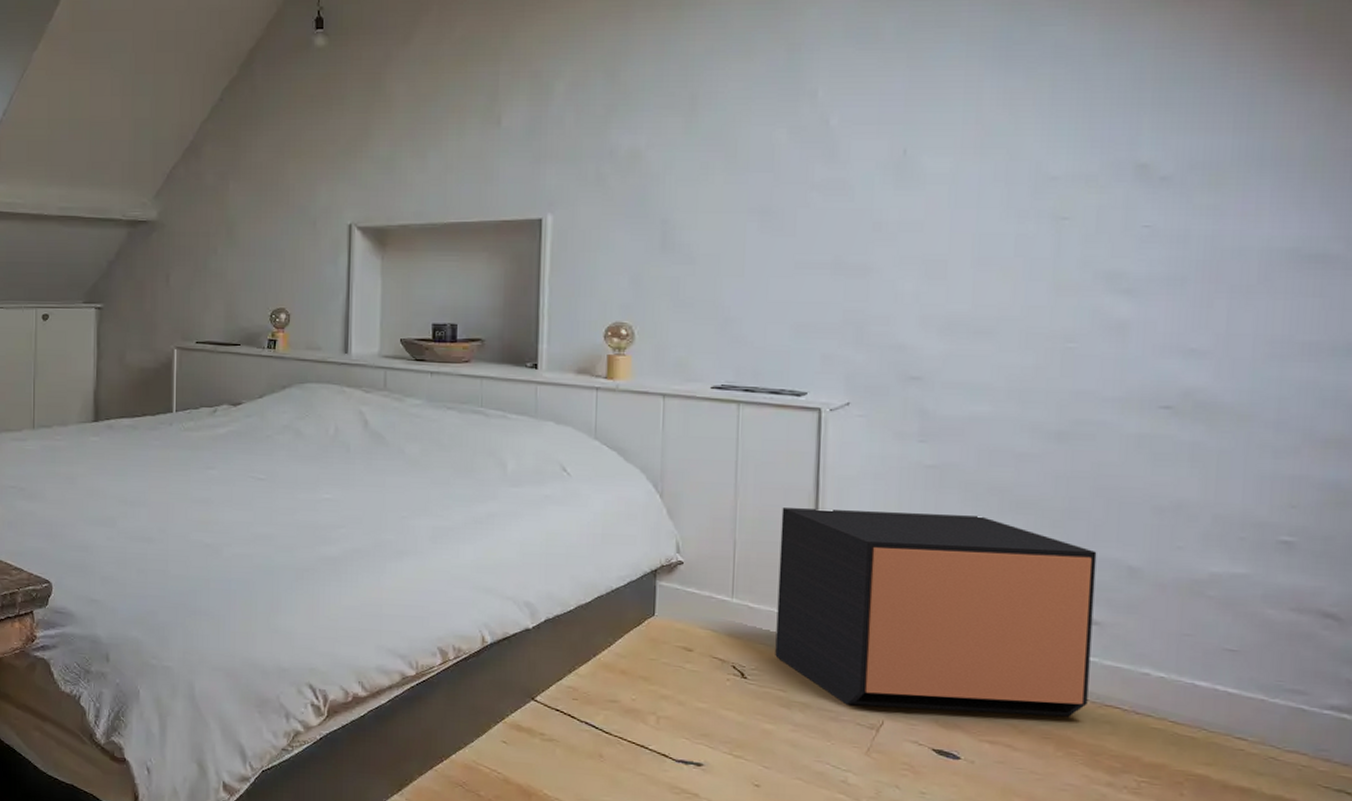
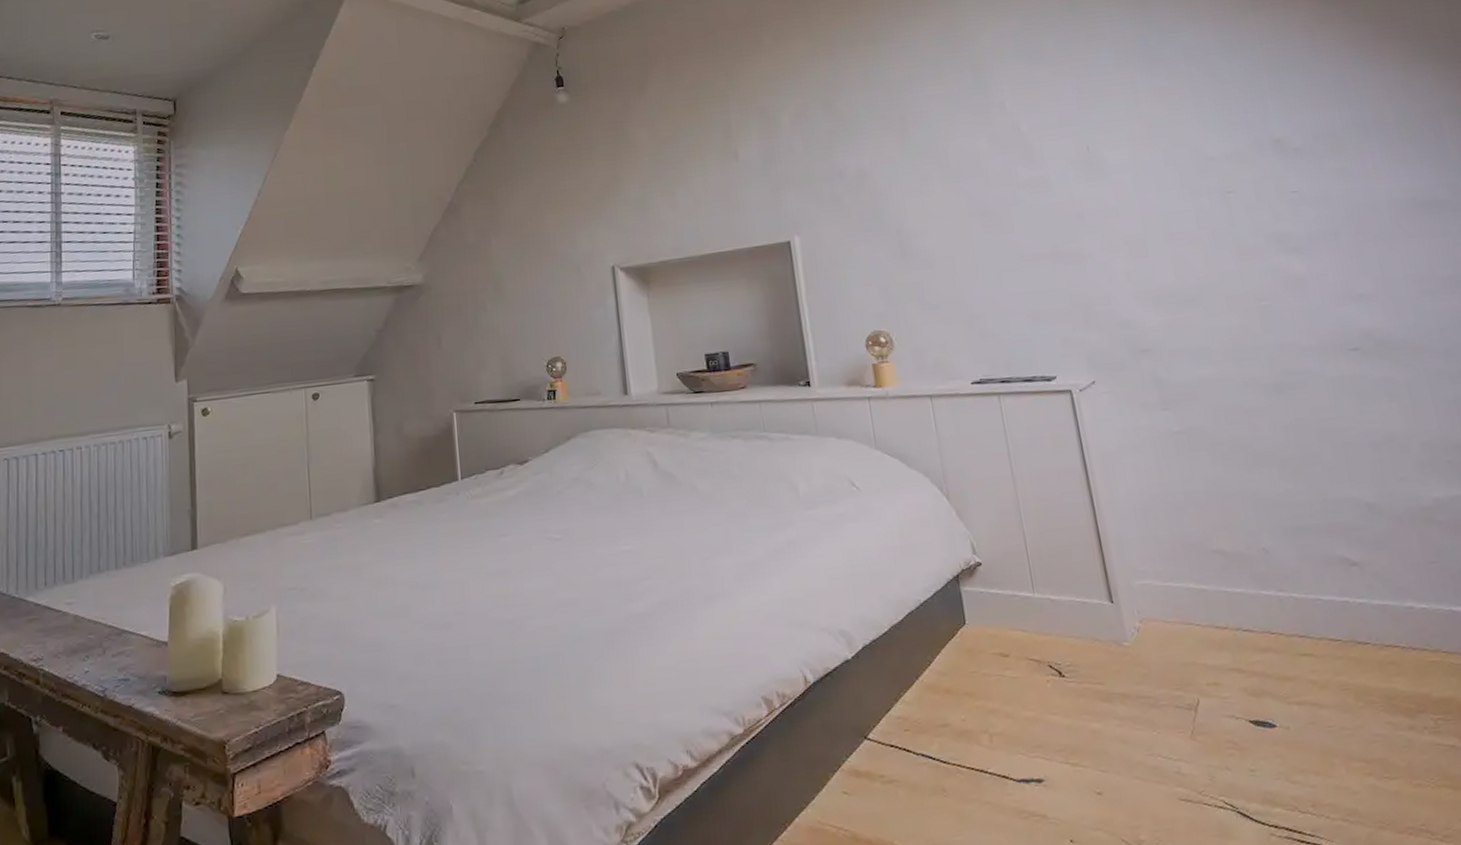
nightstand: present [775,508,1097,717] -> none [1059,474,1370,688]

